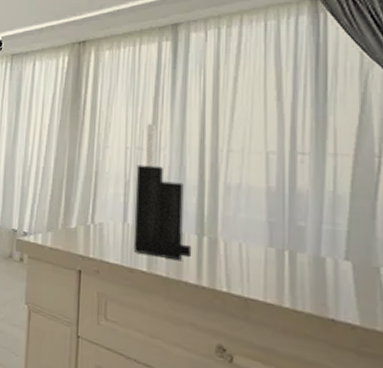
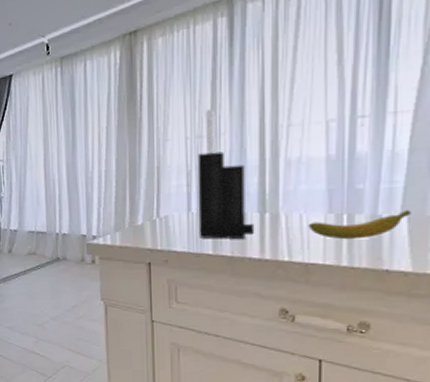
banana: none [247,253,357,281] -> present [308,209,412,240]

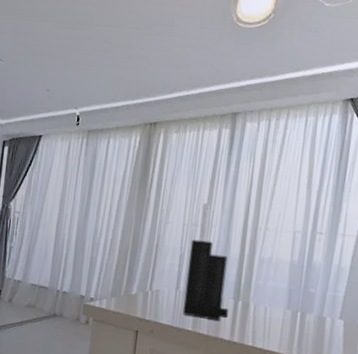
banana: present [308,209,412,240] -> none [270,315,348,335]

